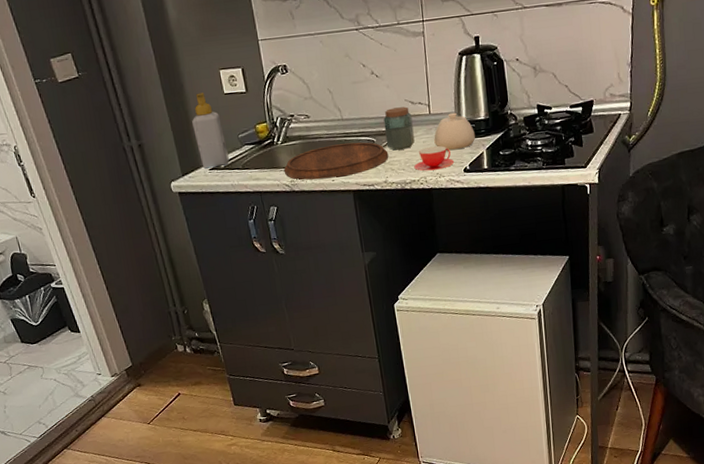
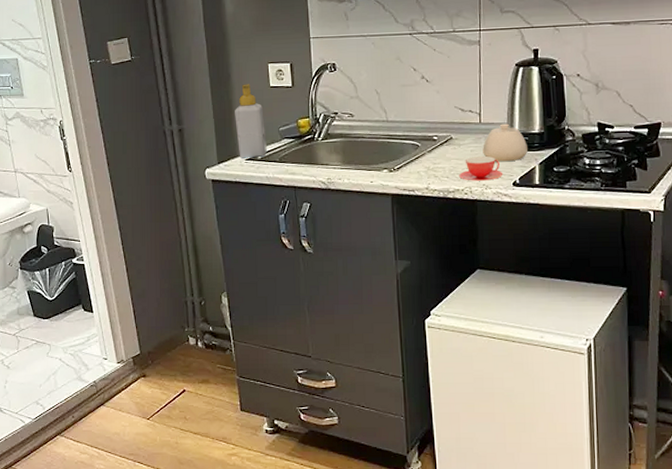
cutting board: present [284,142,389,181] -> none [321,145,433,180]
peanut butter: present [383,106,415,150] -> none [430,113,462,157]

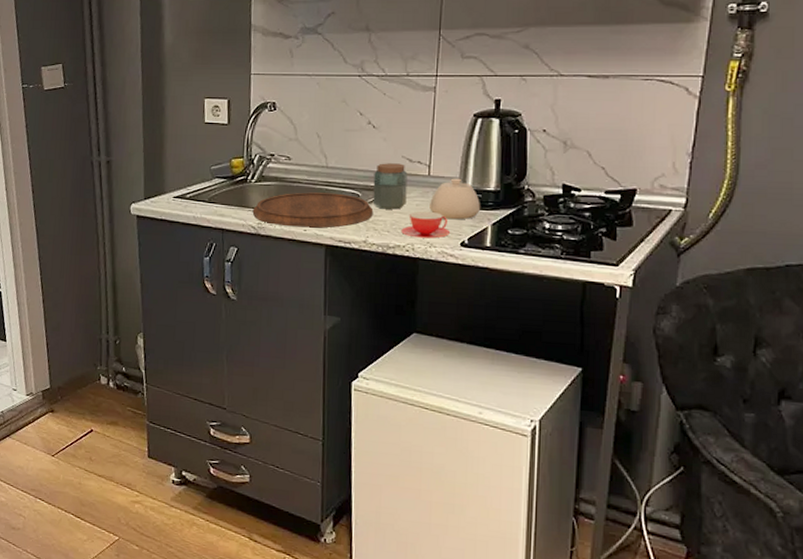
soap bottle: present [235,84,267,158] -> none [165,118,197,196]
cutting board: none [321,145,433,180] -> present [252,192,374,228]
peanut butter: none [430,113,462,157] -> present [373,163,408,210]

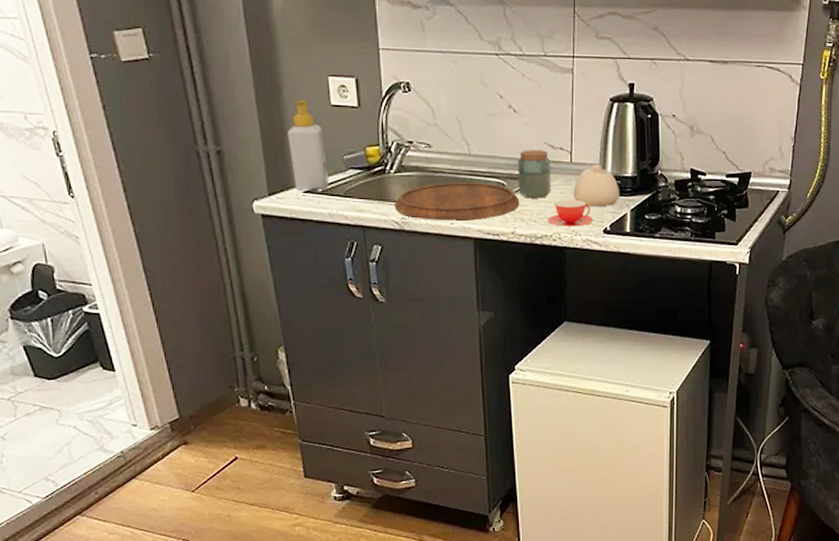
soap bottle: none [165,118,197,196] -> present [288,100,329,191]

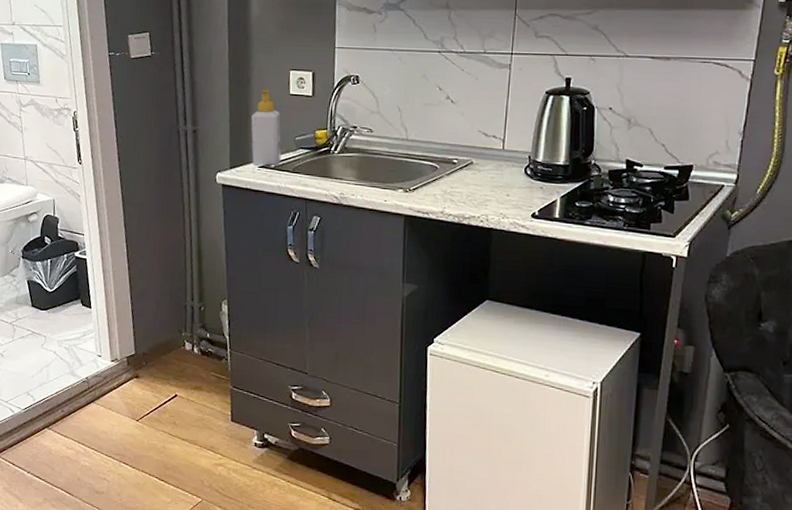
cutting board: present [394,182,520,221] -> none [335,164,451,199]
peanut butter: present [518,150,551,198] -> none [450,137,483,182]
teacup: present [547,199,594,227] -> none [476,183,523,210]
sugar bowl: present [573,164,621,207] -> none [503,152,551,192]

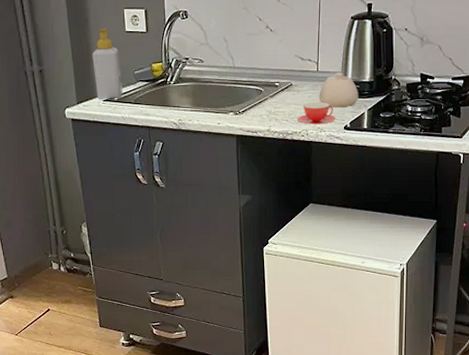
teacup: none [476,183,523,210] -> present [297,101,336,124]
sugar bowl: none [503,152,551,192] -> present [319,72,359,108]

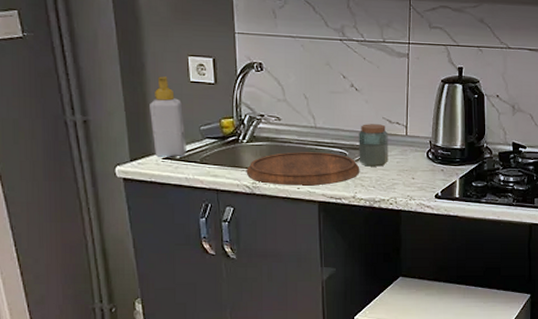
cutting board: none [173,90,274,121] -> present [246,152,360,186]
peanut butter: none [273,62,300,102] -> present [359,124,388,167]
teacup: present [297,101,336,124] -> none [385,167,427,192]
sugar bowl: present [319,72,359,108] -> none [408,137,451,175]

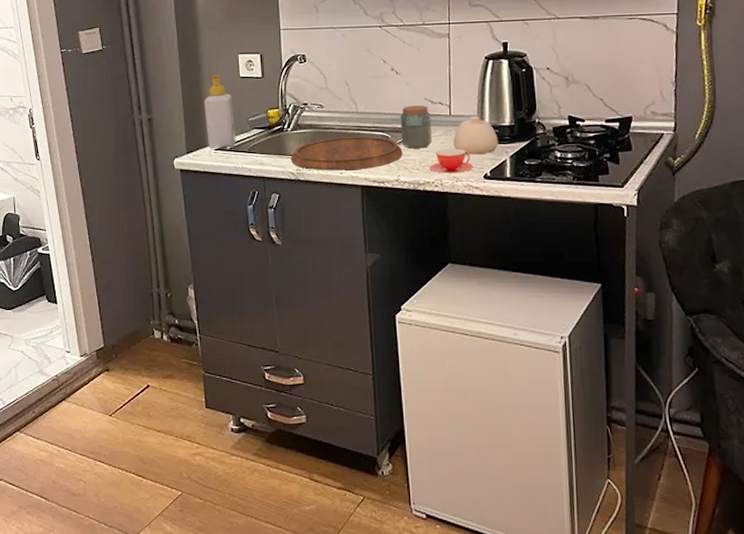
teacup: none [385,167,427,192] -> present [429,148,474,174]
sugar bowl: none [408,137,451,175] -> present [453,116,499,155]

